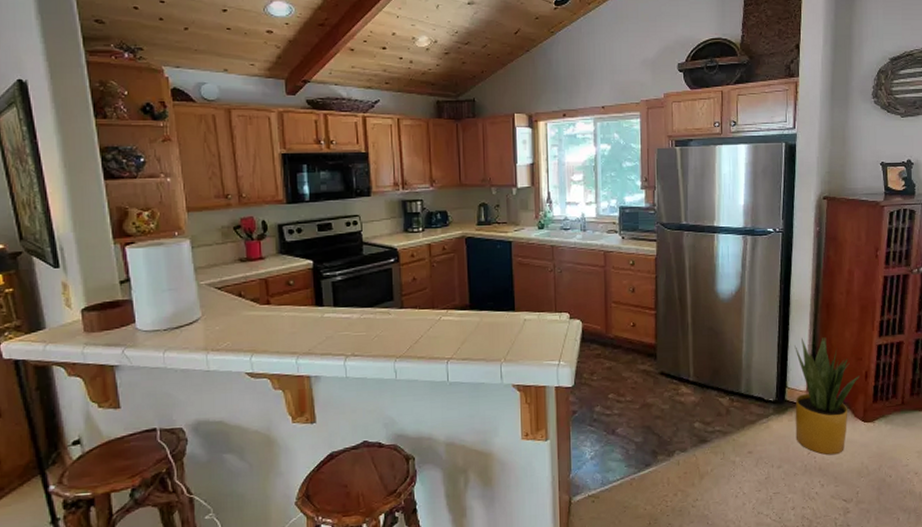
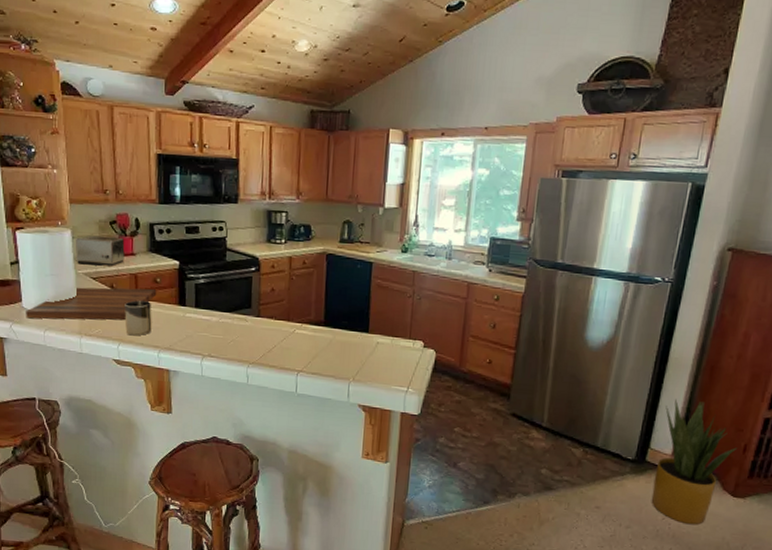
cutting board: none [140,291,291,341] -> present [26,287,157,320]
toaster: none [195,242,253,275] -> present [75,235,125,267]
cup: none [255,306,287,345] -> present [124,300,152,336]

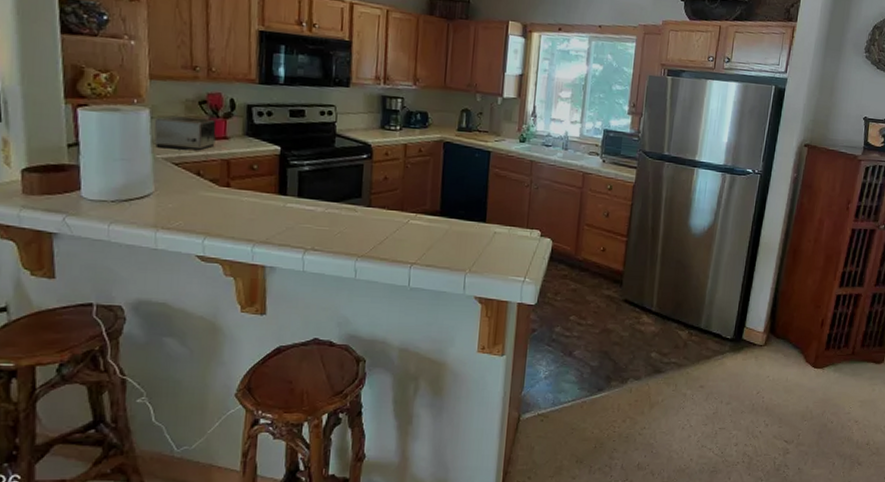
cutting board: present [26,287,157,320] -> none [85,173,253,211]
cup: present [124,300,152,336] -> none [212,189,247,229]
planter: present [651,398,738,525] -> none [747,280,817,397]

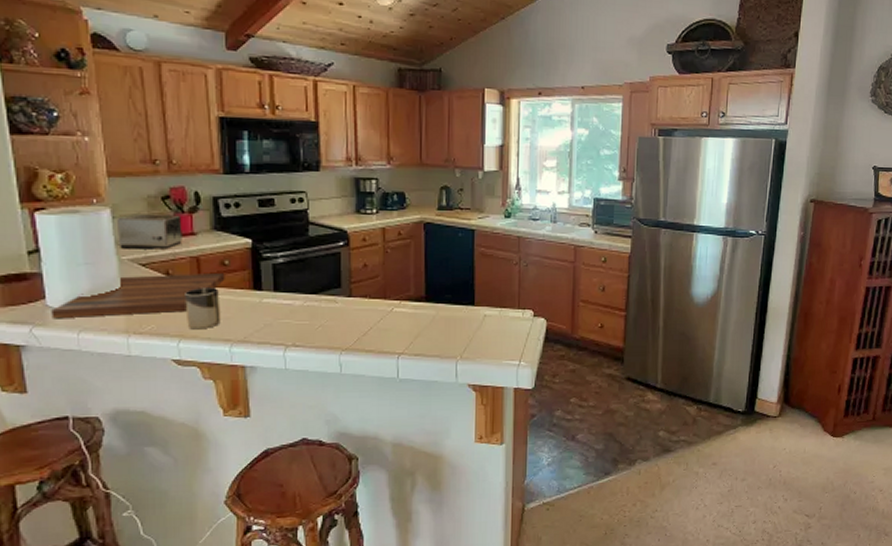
cutting board: none [85,173,253,211] -> present [51,272,225,319]
cup: none [212,189,247,229] -> present [185,288,221,330]

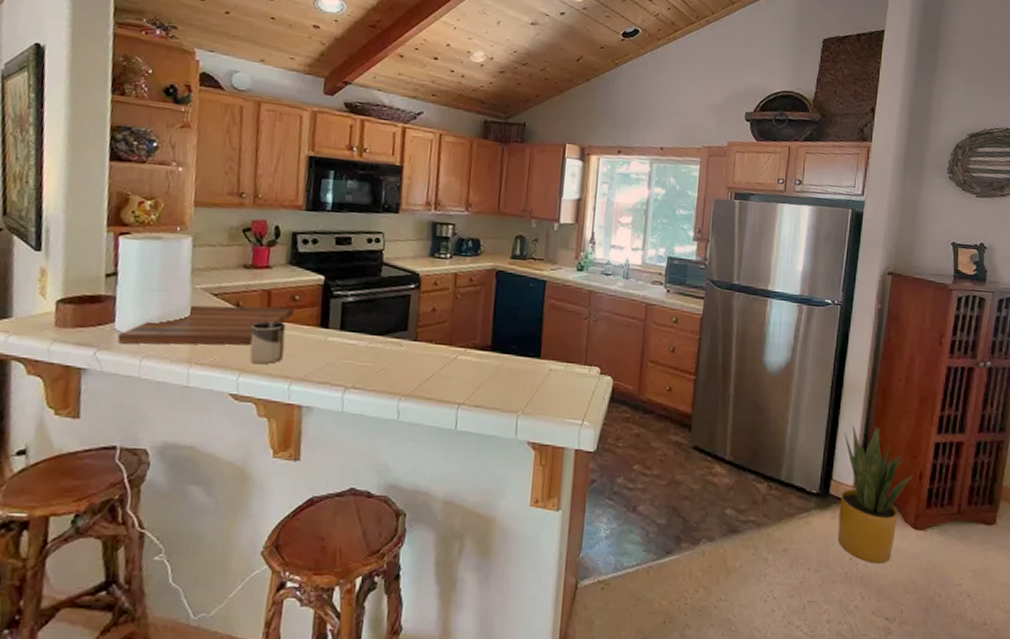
toaster: present [116,214,182,250] -> none [194,243,259,281]
planter: none [762,347,833,470] -> present [837,424,914,564]

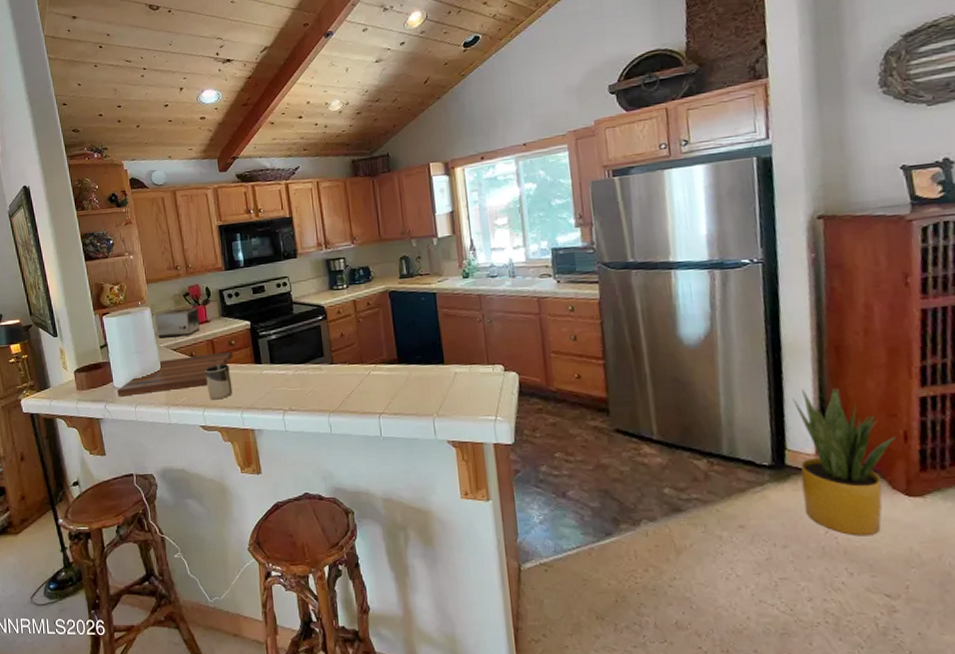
toaster: none [194,243,259,281] -> present [154,307,200,339]

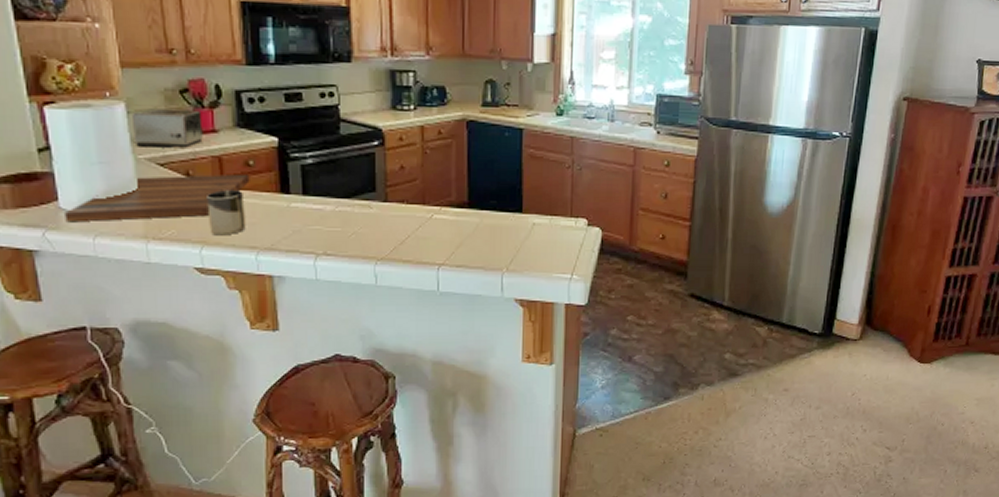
planter: present [793,388,897,536] -> none [840,263,922,398]

